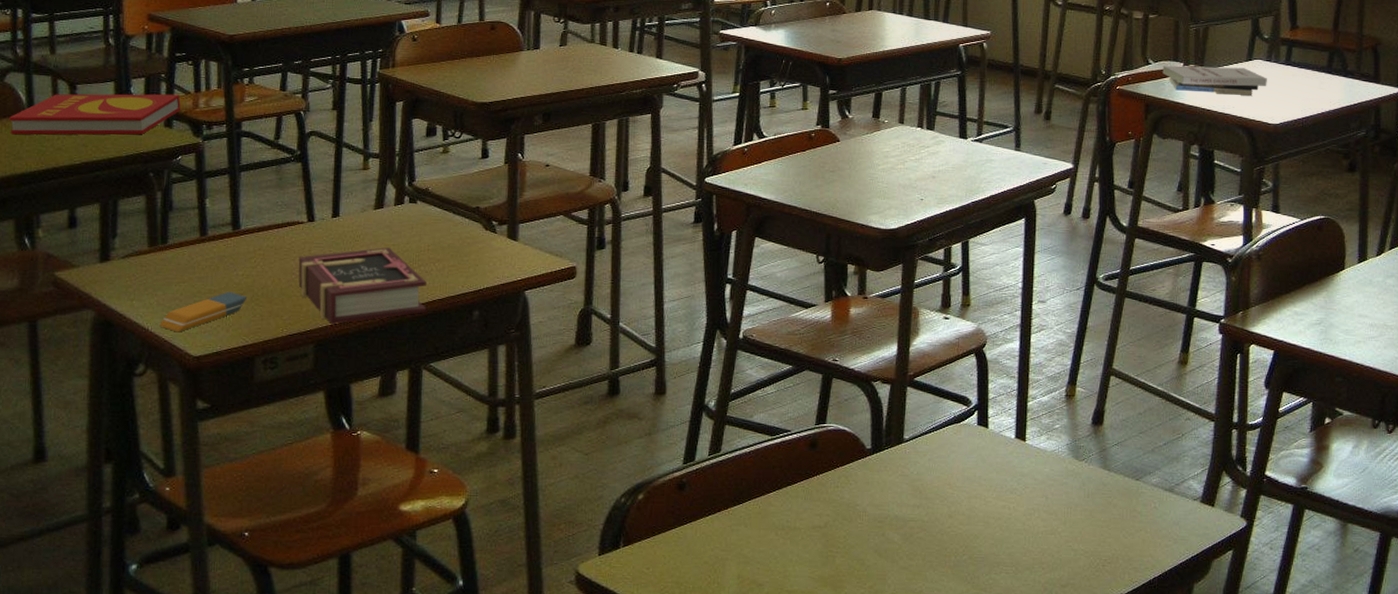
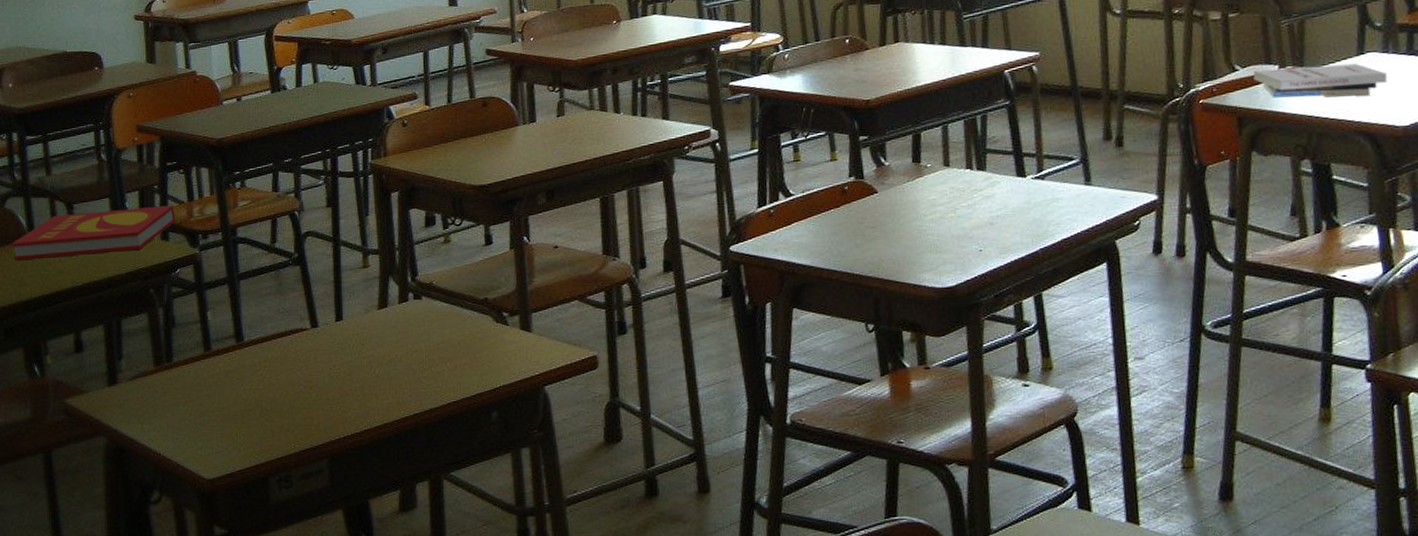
eraser: present [159,291,246,332] -> none [171,408,256,455]
book: present [298,247,427,325] -> none [305,349,442,437]

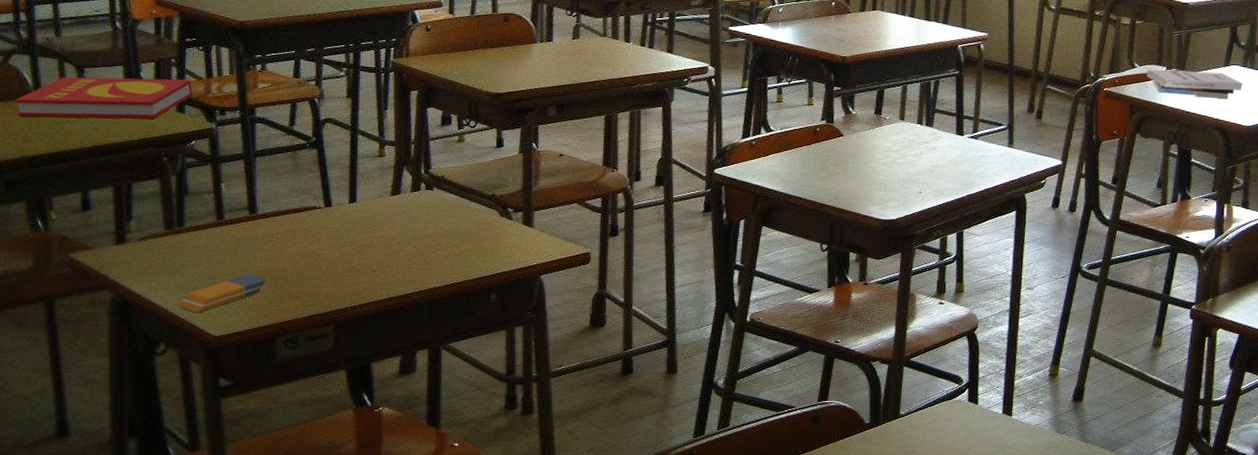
eraser: none [171,408,256,455] -> present [179,274,266,313]

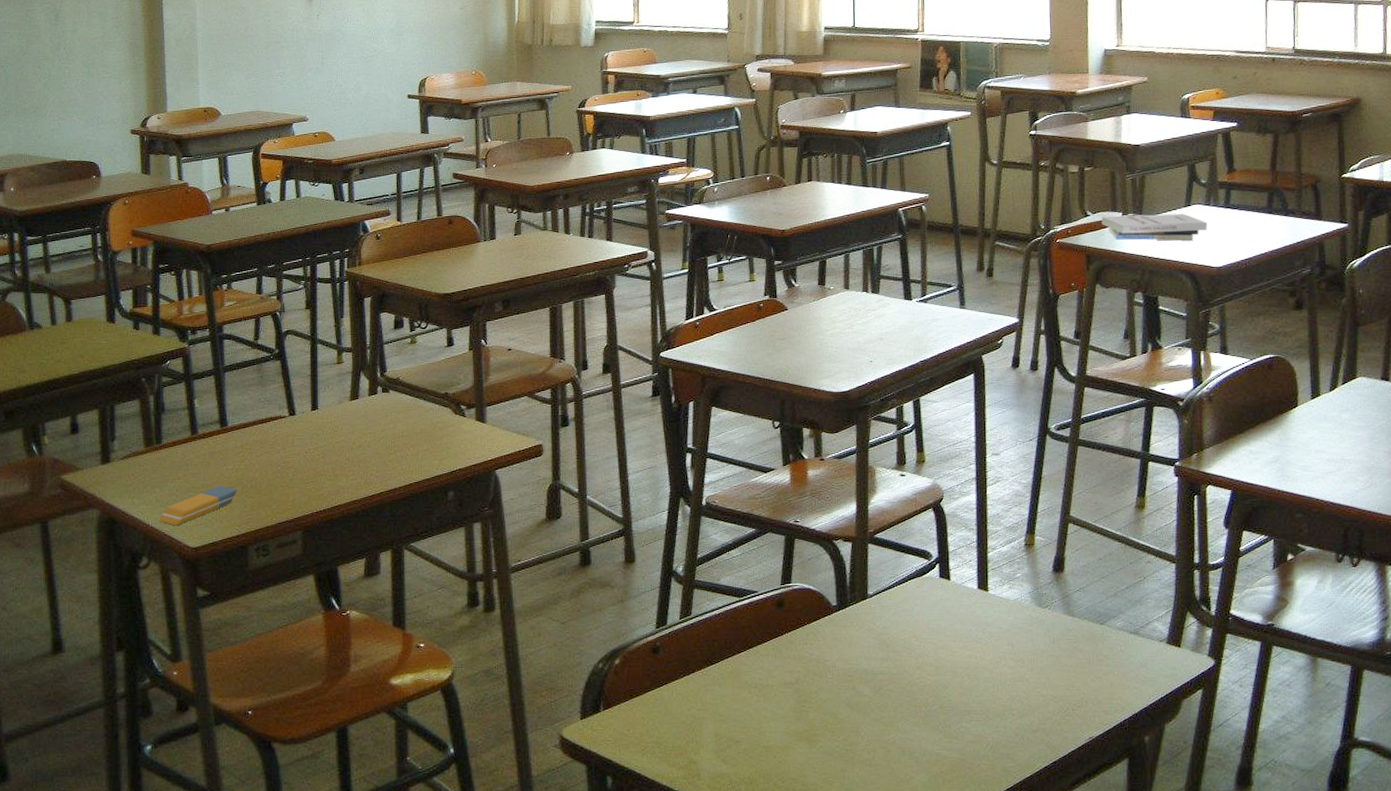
book: present [16,77,193,119] -> none [12,303,167,350]

